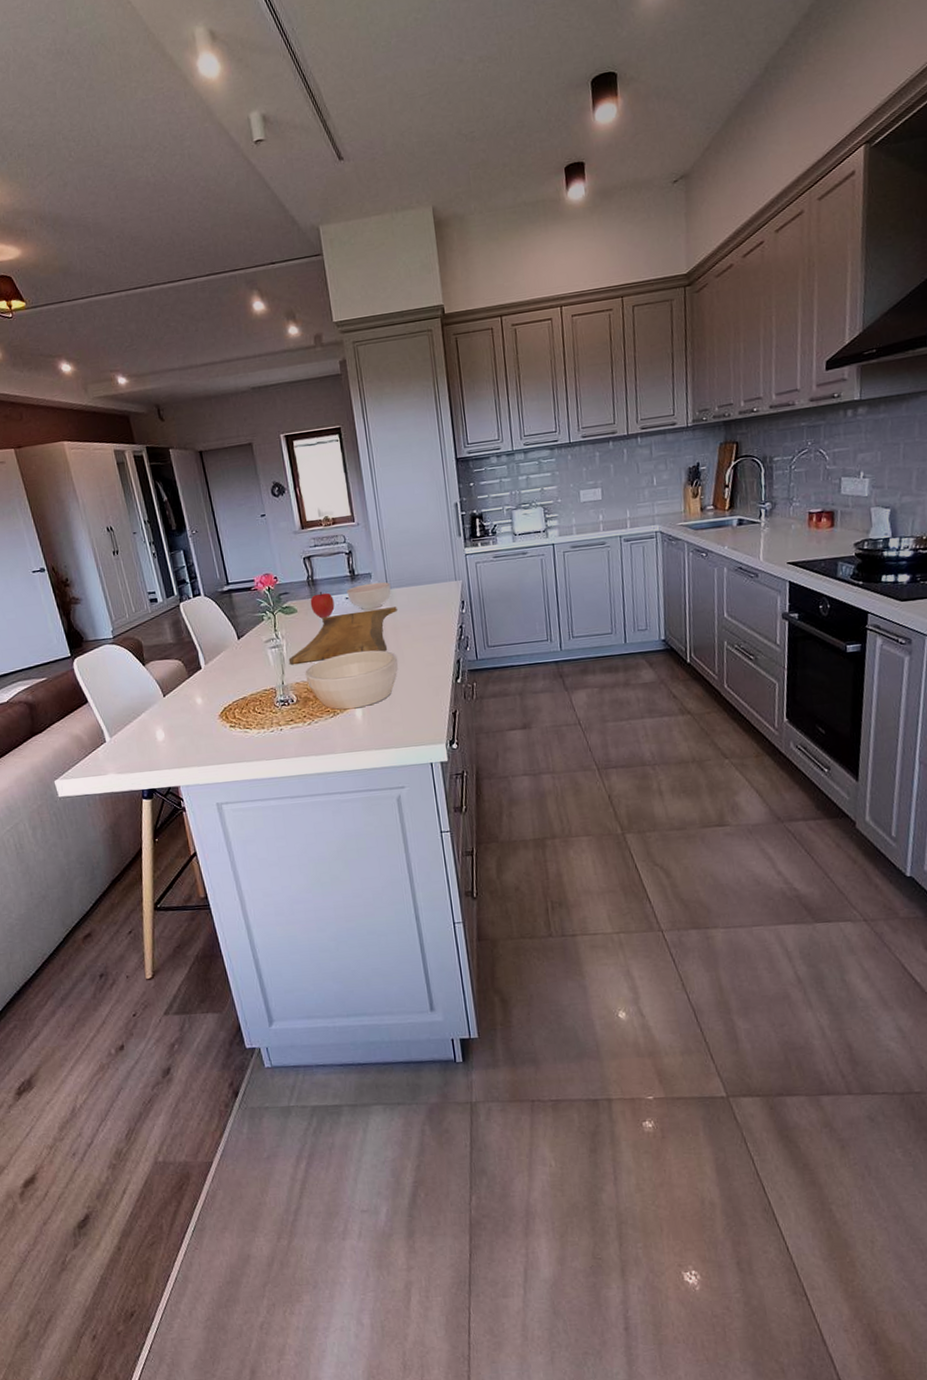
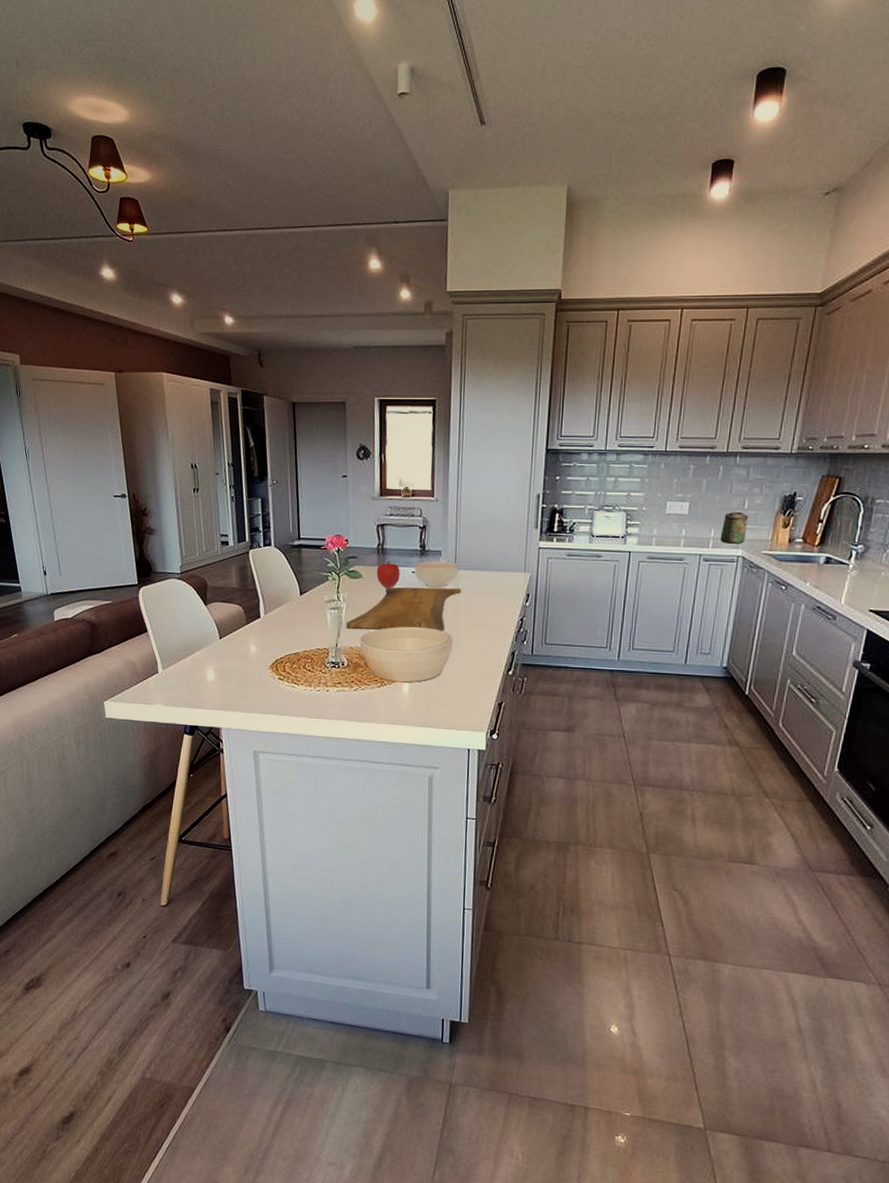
canister: none [636,489,660,522] -> present [720,511,749,544]

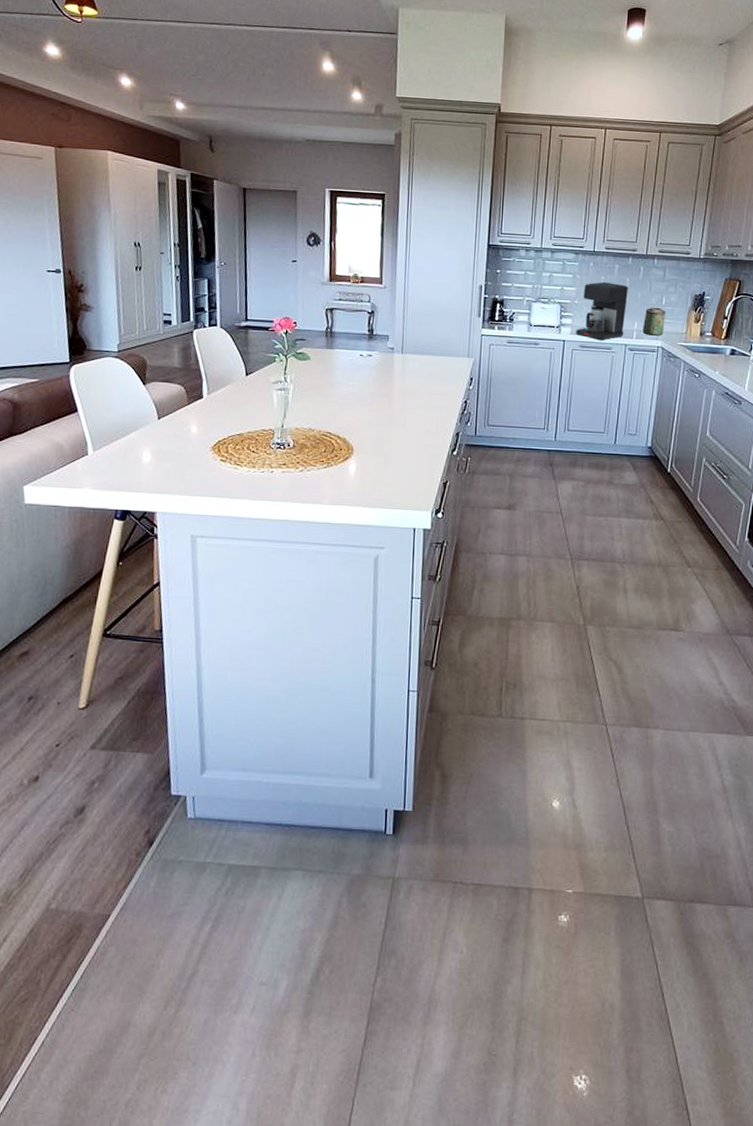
cutting board: present [345,586,461,631] -> none [292,369,408,413]
bowl: present [359,626,454,683] -> none [306,407,400,463]
fruit: present [376,560,400,588] -> none [324,343,348,371]
bowl: present [414,561,459,588] -> none [362,344,406,371]
coffee maker: none [643,486,705,550] -> present [576,282,628,340]

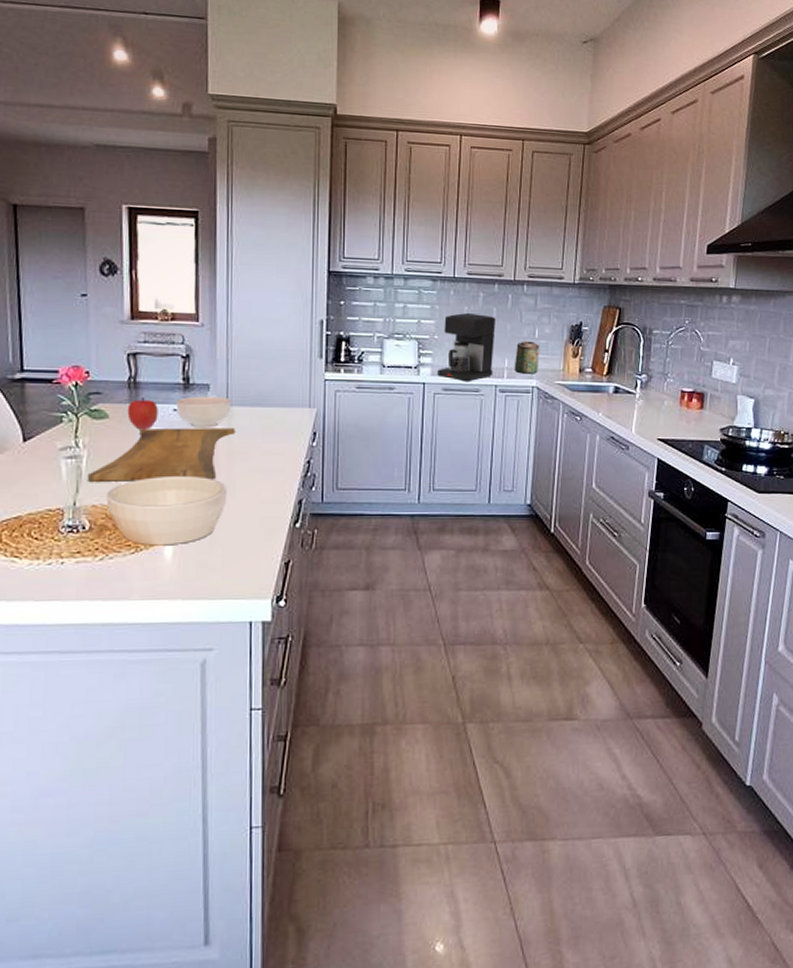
cutting board: none [292,369,408,413] -> present [87,427,235,482]
bowl: none [306,407,400,463] -> present [106,475,228,546]
fruit: none [324,343,348,371] -> present [127,396,158,430]
bowl: none [362,344,406,371] -> present [176,396,231,428]

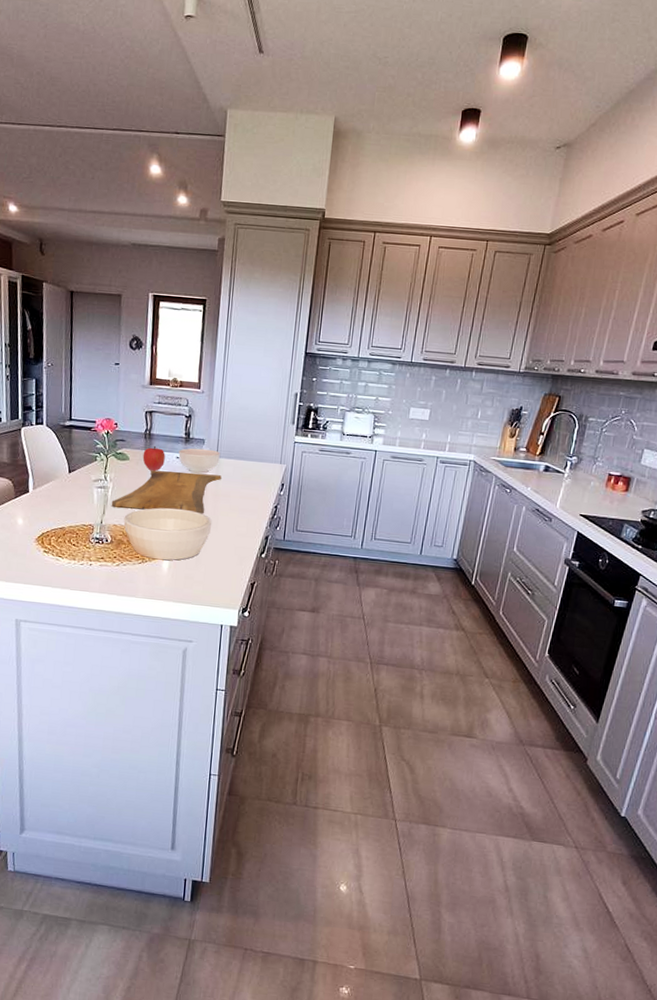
coffee maker: present [438,313,496,381] -> none [388,393,444,452]
canister: present [514,340,540,374] -> none [455,420,481,450]

